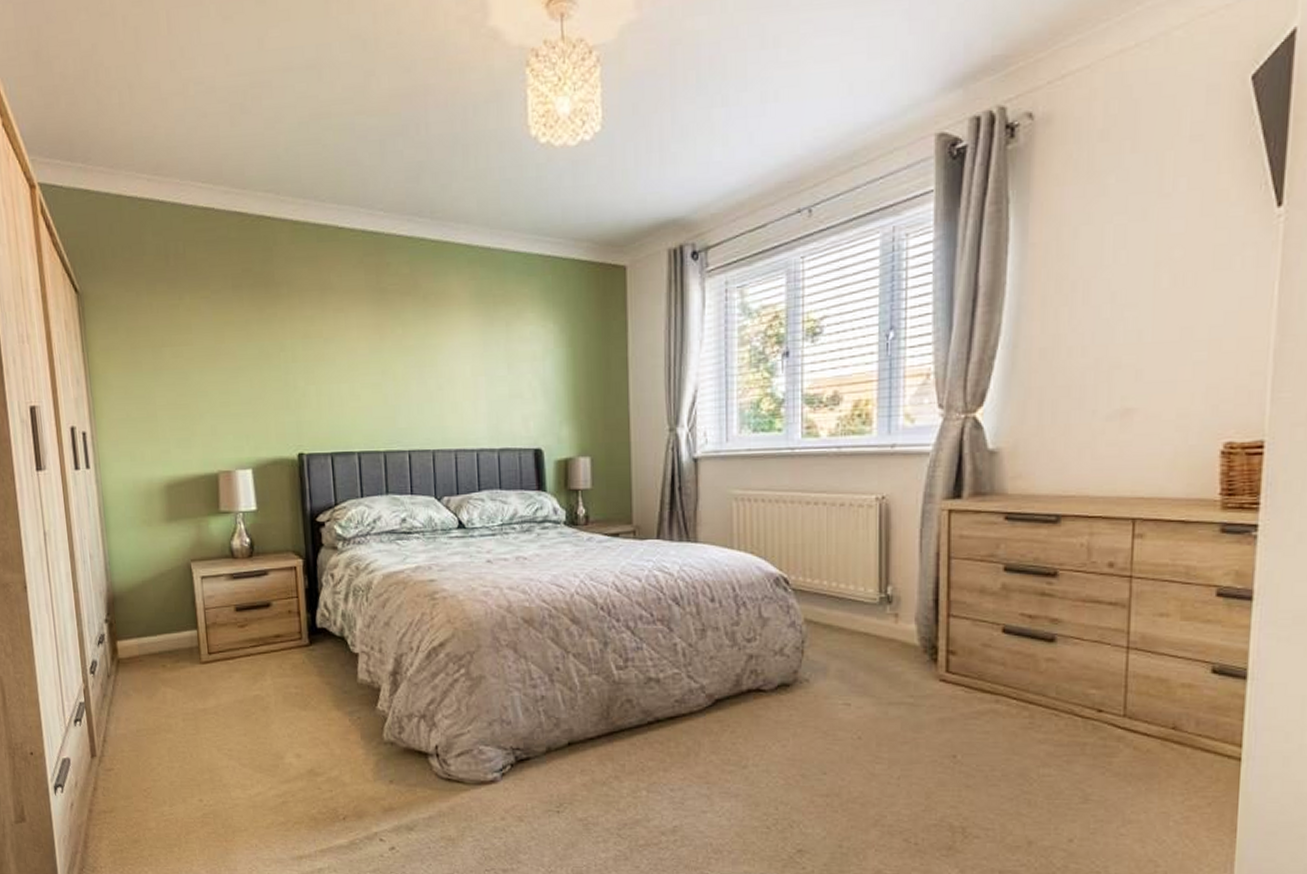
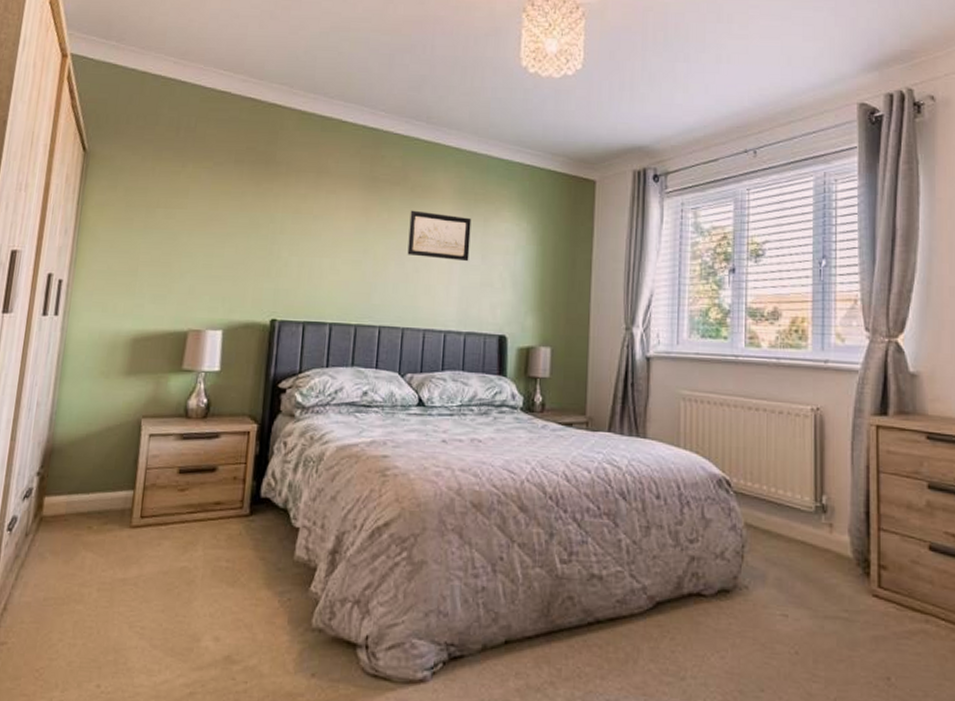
wall art: none [425,321,494,373] -> present [407,210,472,262]

